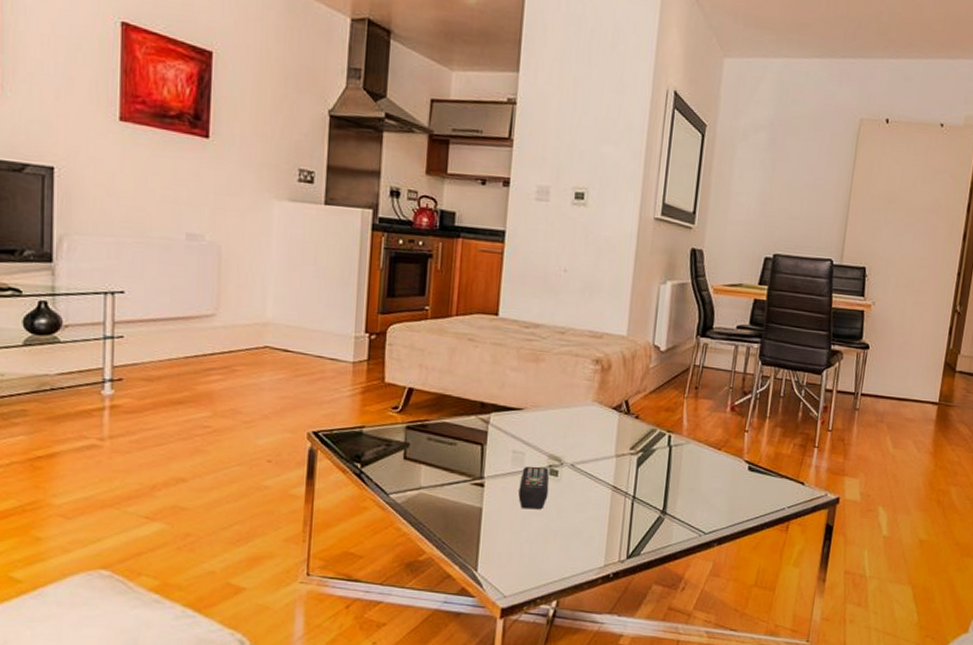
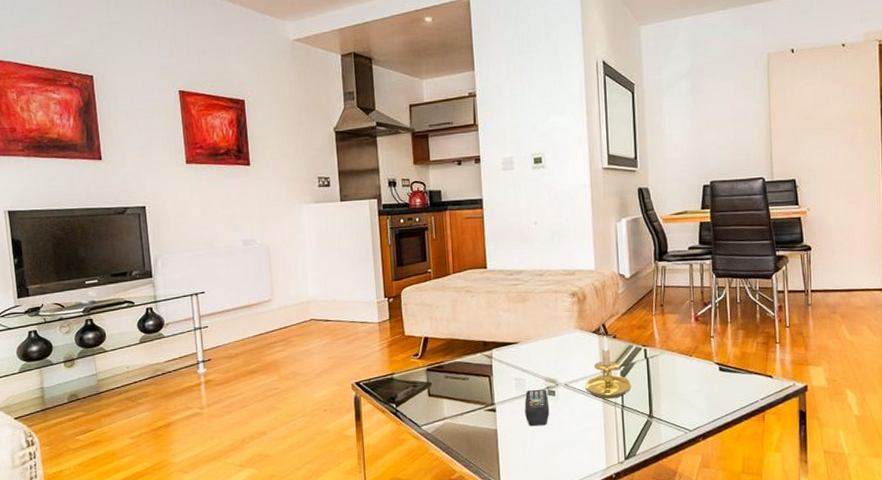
candle holder: none [594,413,648,488] -> present [585,335,632,399]

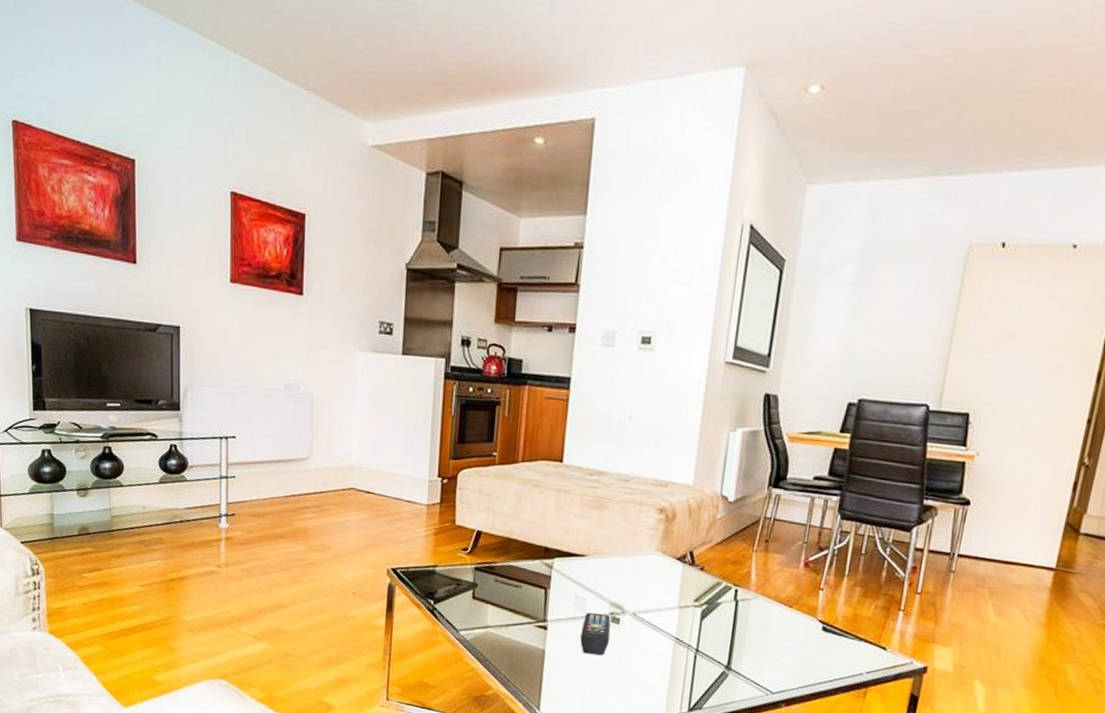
candle holder: present [585,335,632,399] -> none [656,564,712,640]

